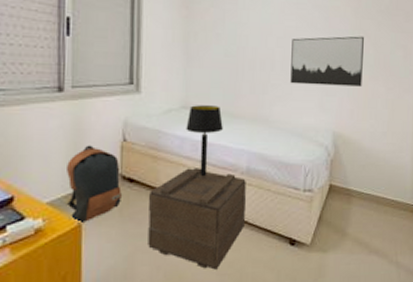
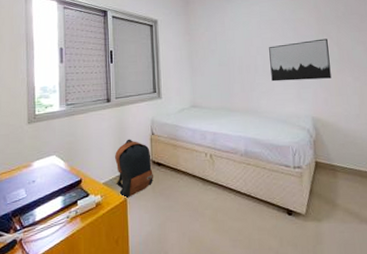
wooden crate: present [148,168,247,270] -> none [173,152,248,236]
table lamp: present [186,105,223,177] -> none [195,103,223,159]

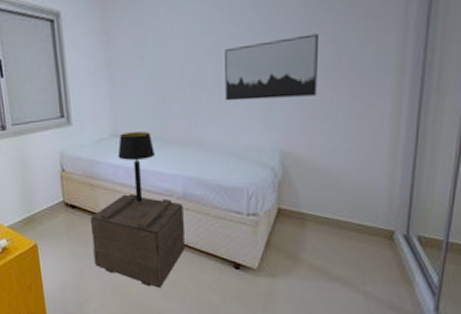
backpack: present [115,139,153,199] -> none [18,176,67,244]
wooden crate: none [173,152,248,236] -> present [91,194,186,288]
table lamp: none [195,103,223,159] -> present [117,131,155,202]

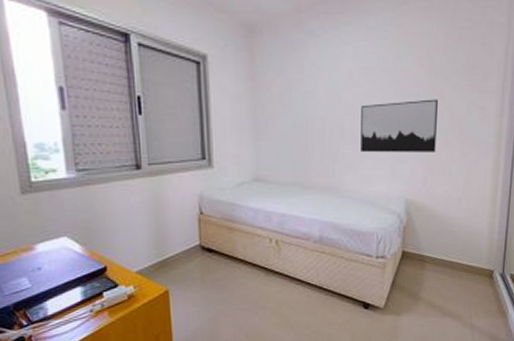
wooden crate: present [91,194,186,288] -> none [228,237,321,331]
table lamp: present [117,131,155,202] -> none [258,177,294,246]

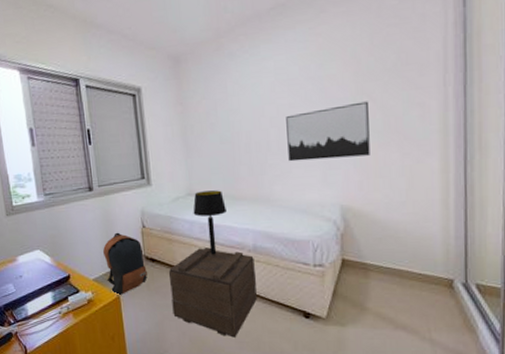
backpack: none [151,218,202,290] -> present [103,232,147,296]
wooden crate: none [228,237,321,331] -> present [169,247,257,338]
table lamp: none [258,177,294,246] -> present [193,190,227,255]

